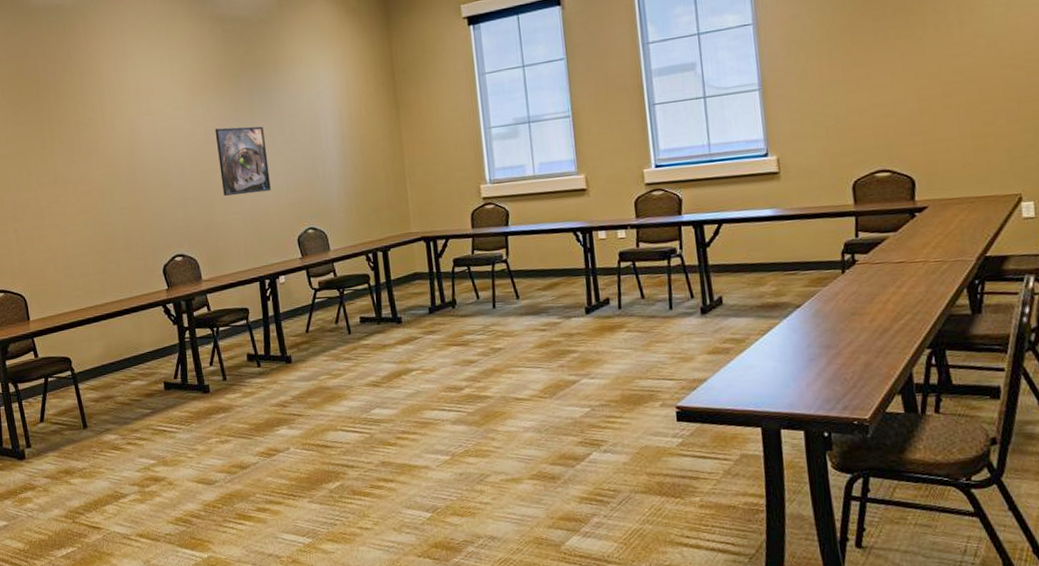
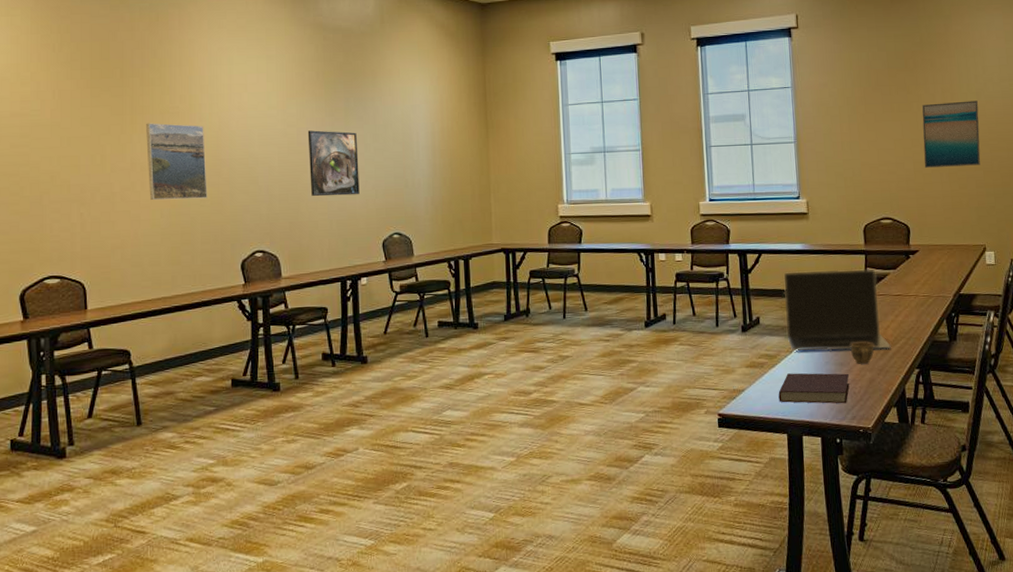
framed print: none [64,133,126,212] -> present [146,123,207,201]
notebook: none [748,357,839,393] -> present [778,373,850,404]
laptop: none [750,233,893,334] -> present [783,269,891,352]
cup: none [839,319,870,346] -> present [851,342,874,364]
wall art: none [929,13,1014,105] -> present [922,100,981,168]

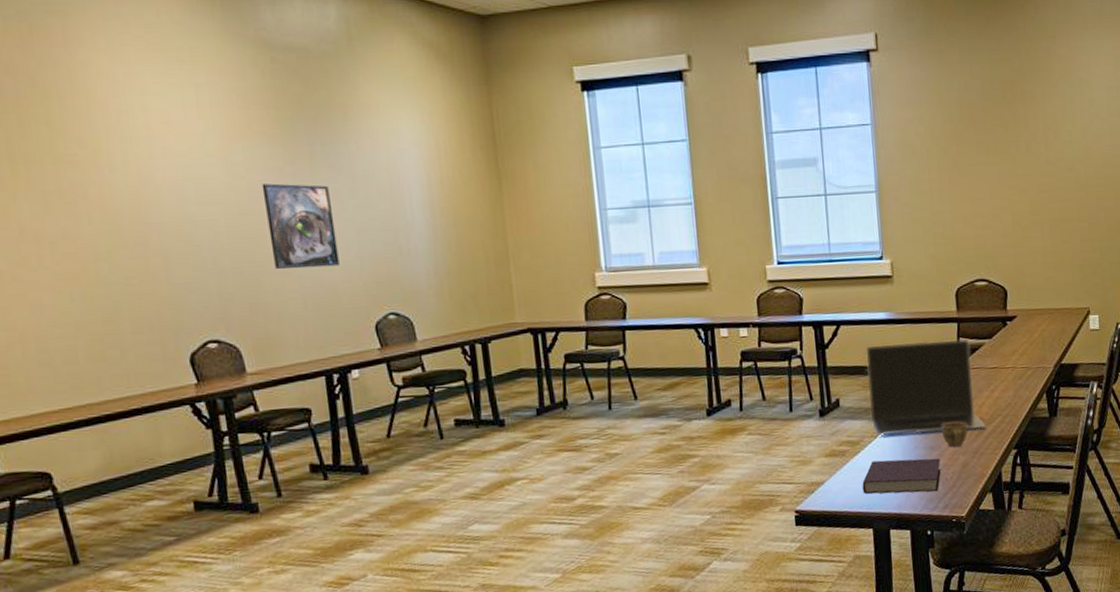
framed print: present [146,123,207,201] -> none [33,176,133,280]
wall art: present [922,100,981,168] -> none [1021,139,1086,220]

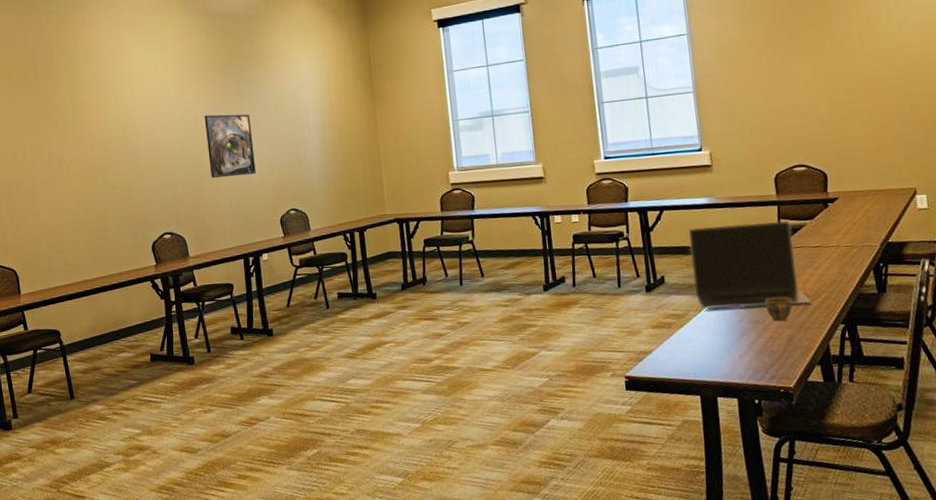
notebook: present [862,458,941,494] -> none [688,331,767,364]

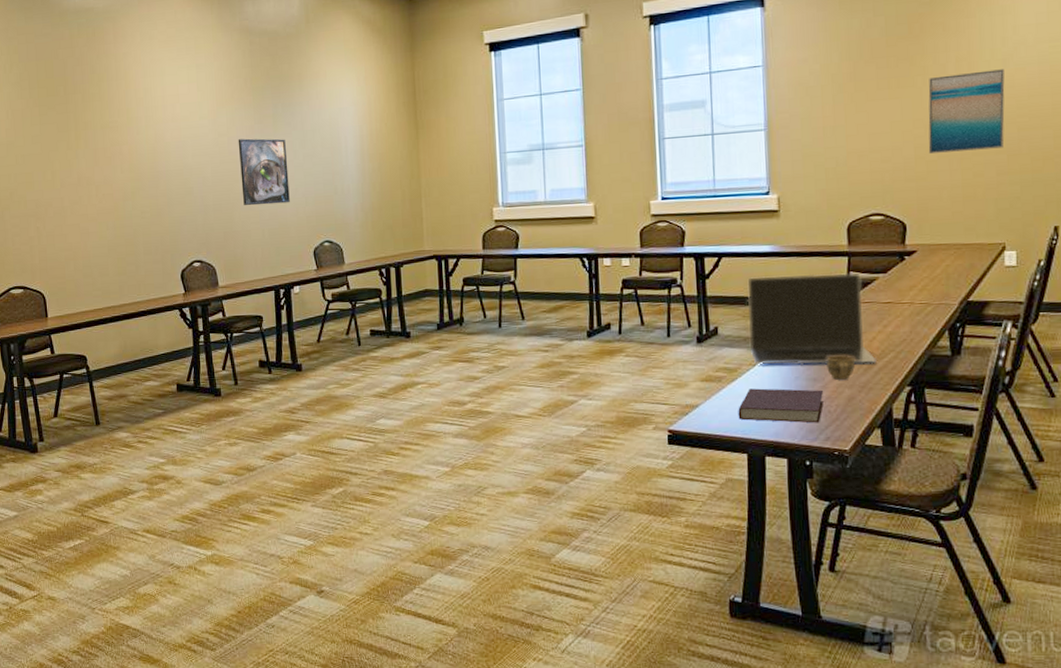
notebook: none [688,331,767,364] -> present [738,388,824,423]
wall art: none [835,31,906,109] -> present [928,69,1005,154]

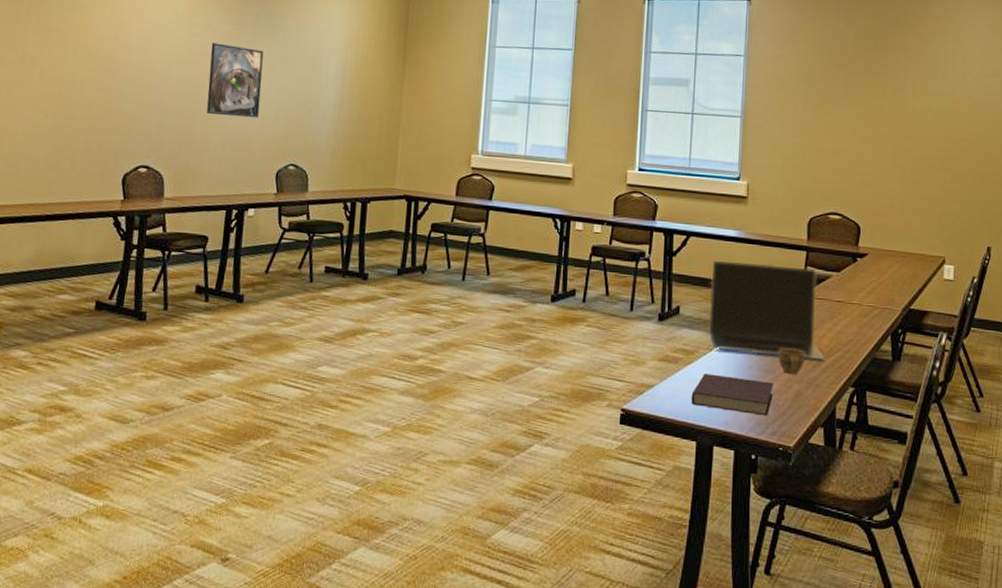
wall art: present [928,69,1005,154] -> none [884,92,953,167]

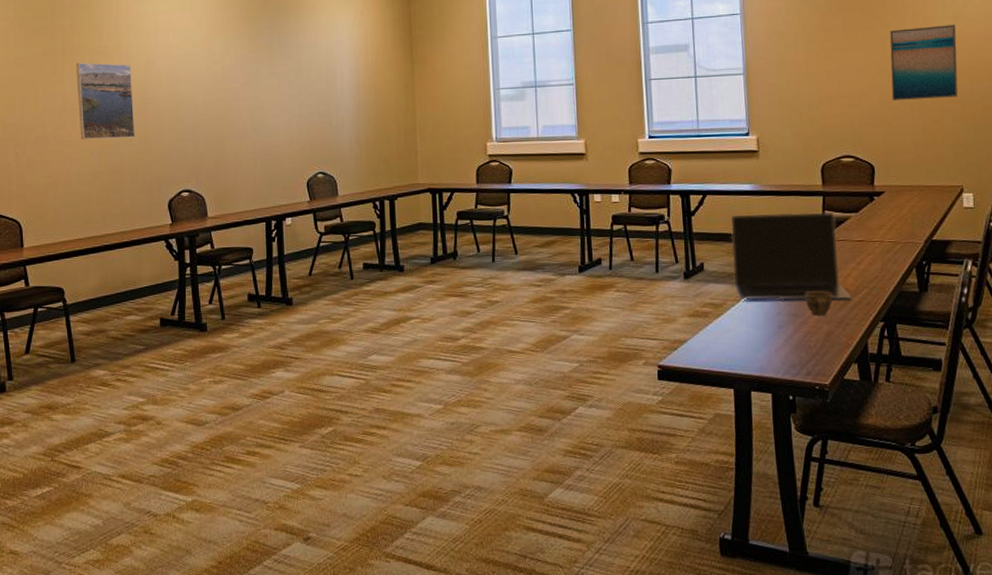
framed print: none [36,15,103,103] -> present [76,62,135,140]
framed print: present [207,43,264,118] -> none [232,68,284,136]
notebook: present [691,373,774,416] -> none [724,323,804,358]
wall art: none [884,92,953,167] -> present [890,25,958,100]

